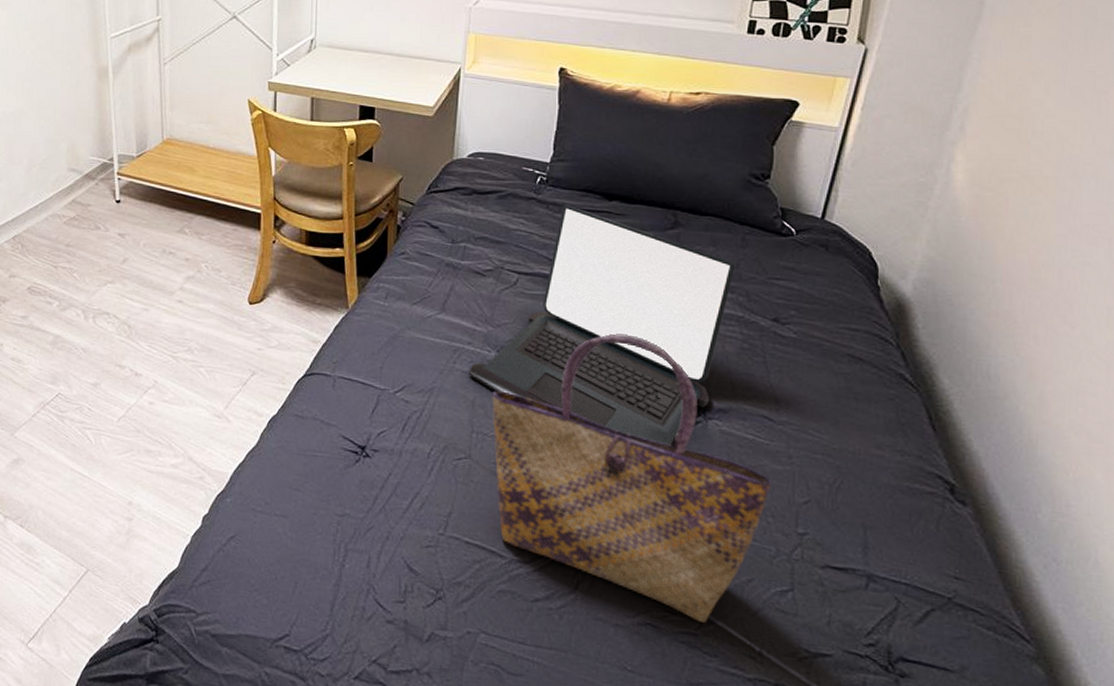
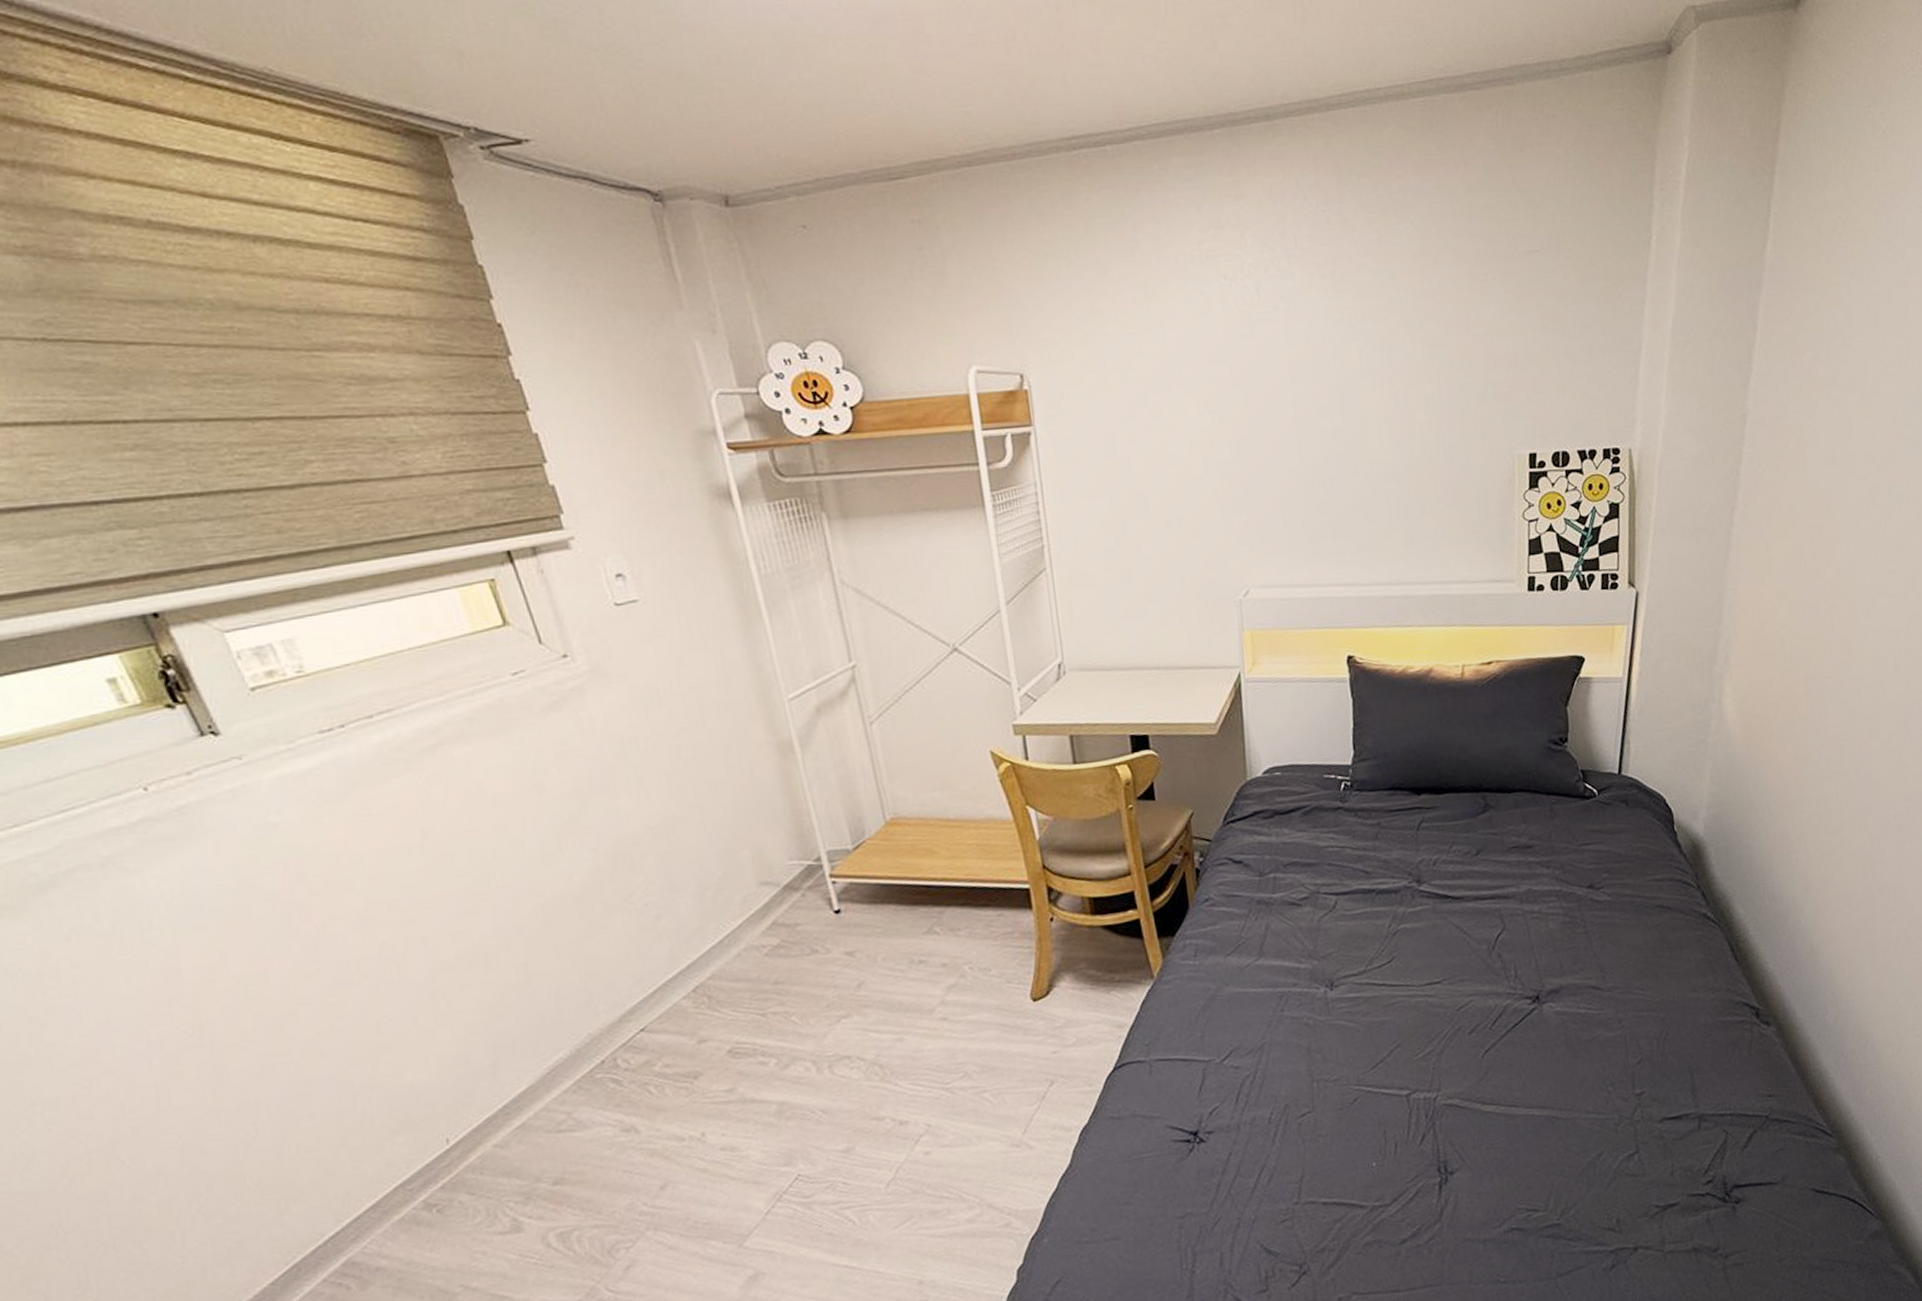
laptop: present [468,204,736,446] -> none [1299,807,1548,1042]
tote bag: present [492,333,772,624] -> none [1327,934,1608,1211]

